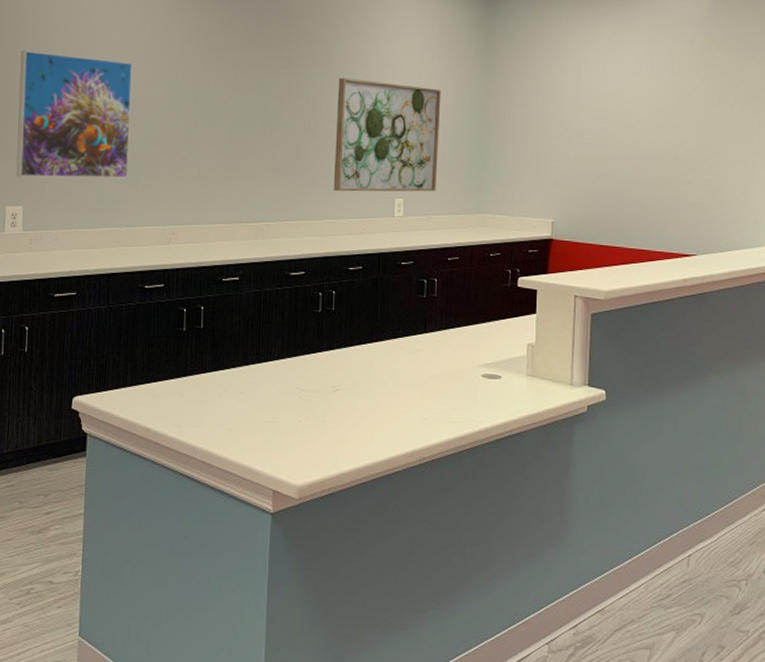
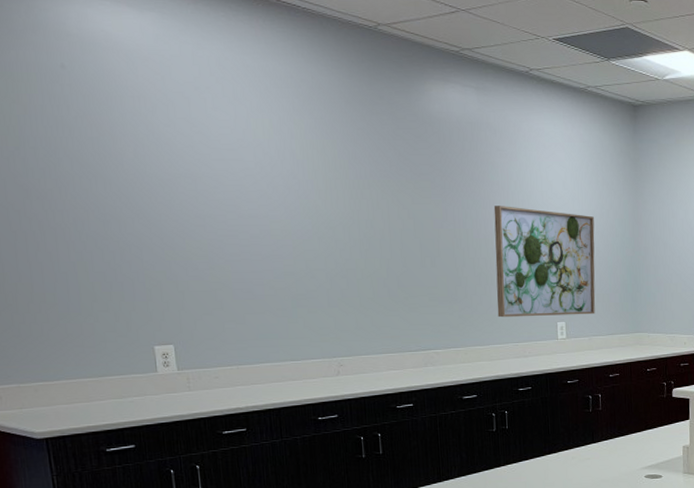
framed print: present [16,50,133,179] -> none [144,177,286,315]

